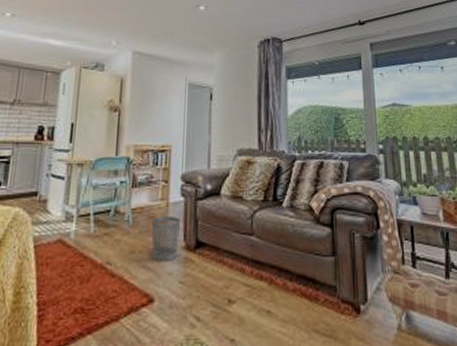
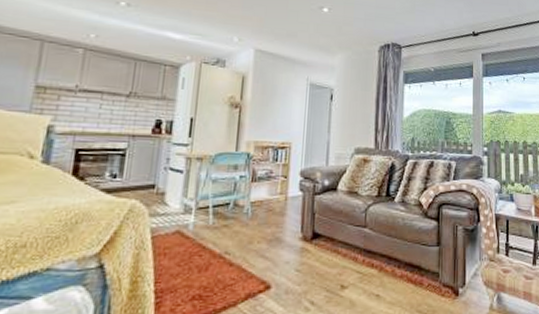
wastebasket: present [151,217,181,263] -> none [269,210,299,252]

